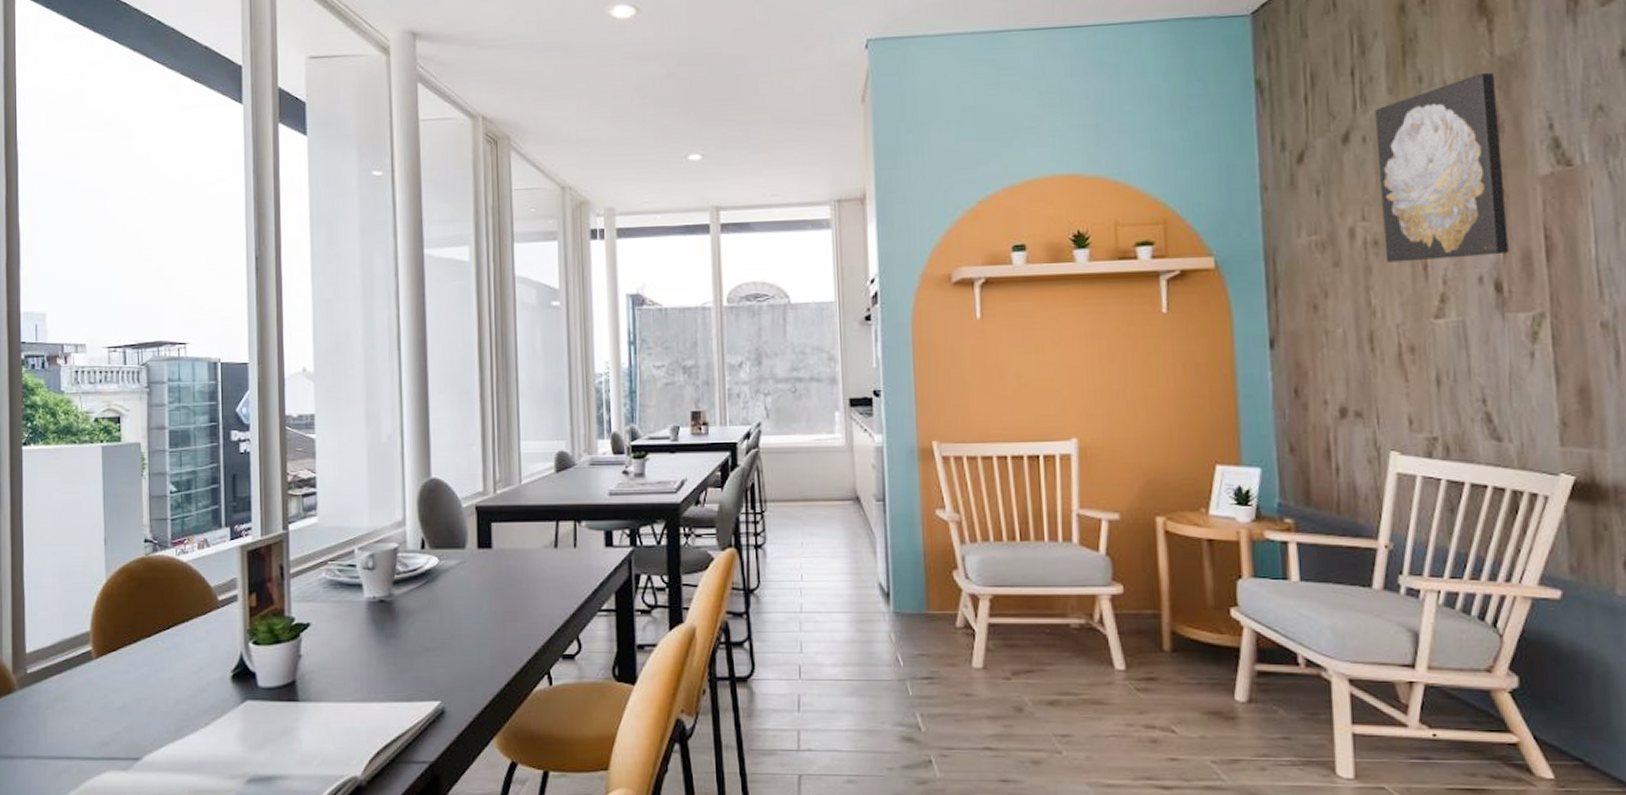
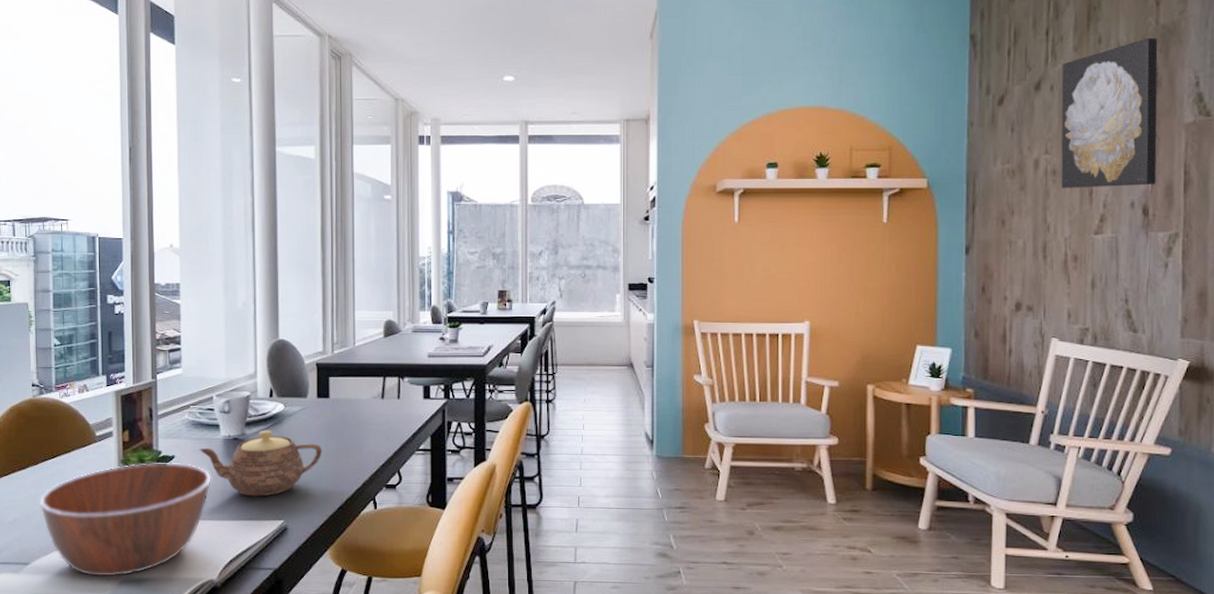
bowl: none [154,631,354,774] -> present [40,462,211,577]
teapot: none [338,589,485,672] -> present [198,430,322,497]

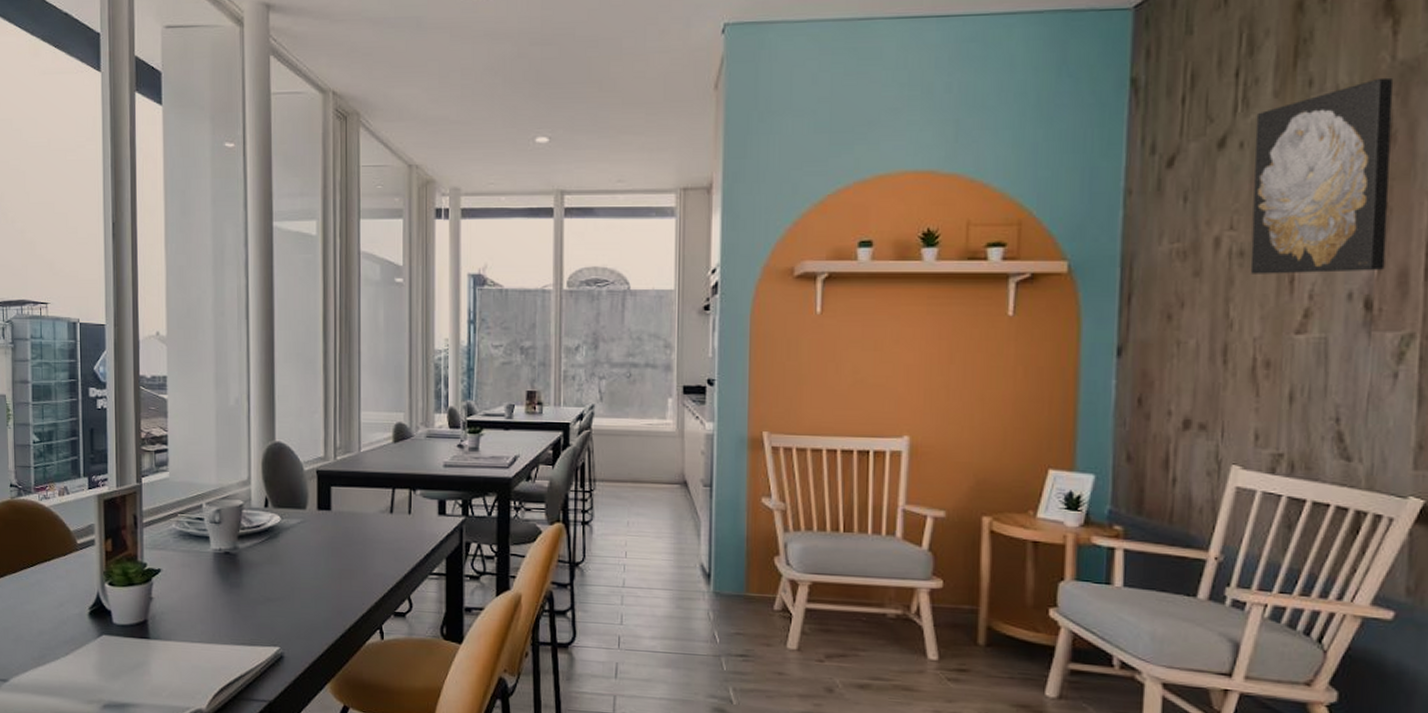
bowl: present [40,462,211,577] -> none [19,575,200,699]
teapot: present [198,430,322,497] -> none [186,544,322,619]

